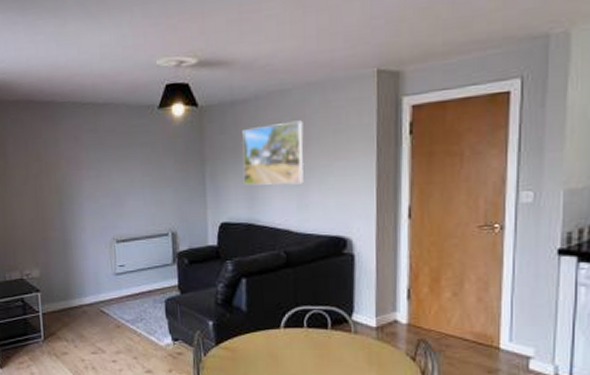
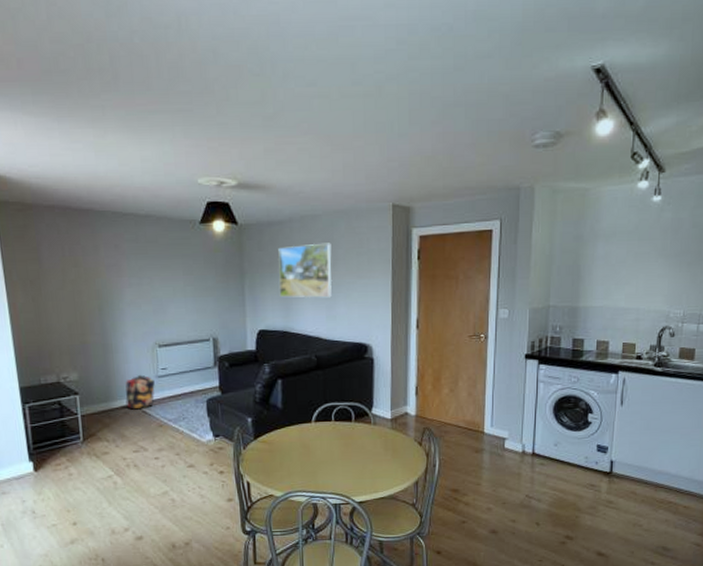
backpack: none [83,271,113,309] -> present [125,374,155,410]

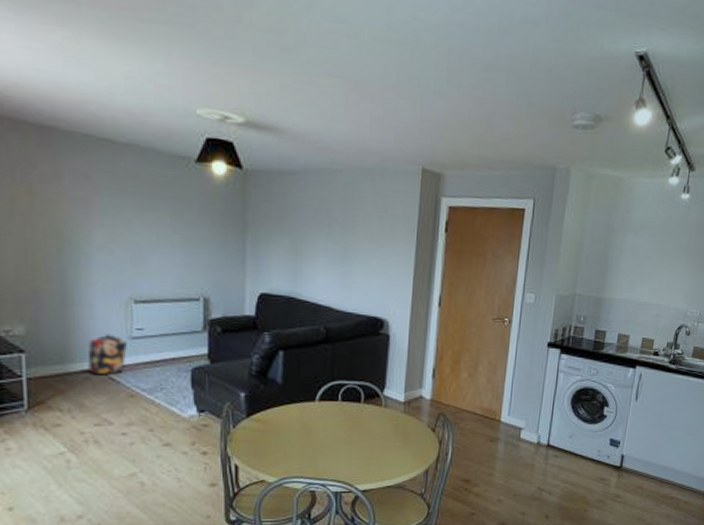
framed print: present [278,243,333,298] -> none [287,201,351,264]

